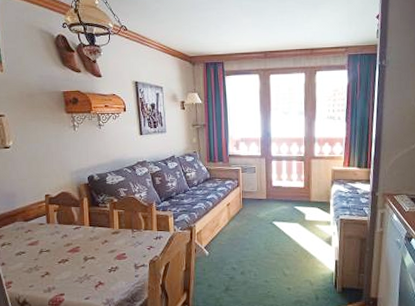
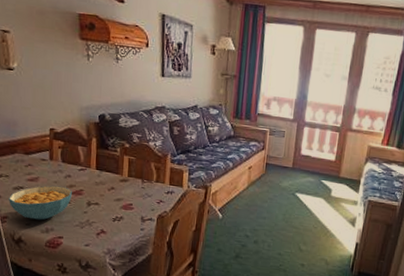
cereal bowl: none [12,246,69,281] -> present [9,185,72,220]

